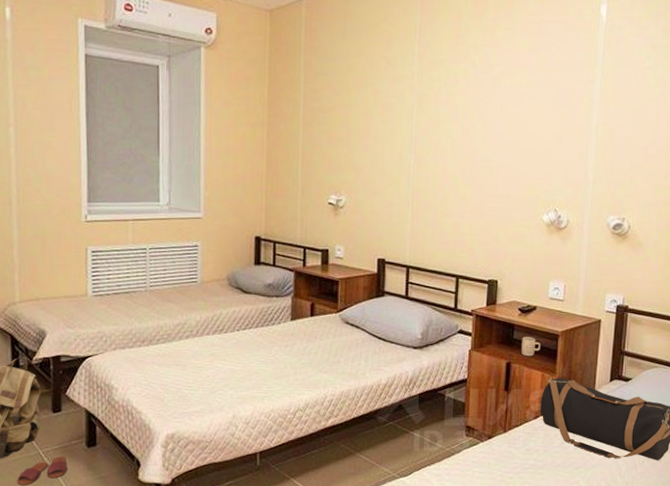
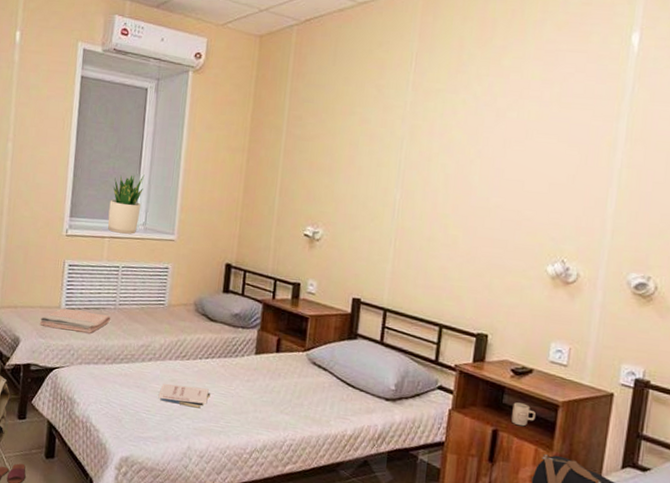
towel: none [66,296,142,318] -> present [40,308,110,333]
planter: none [129,154,164,216] -> present [107,174,145,235]
books: none [199,358,251,378] -> present [158,383,211,408]

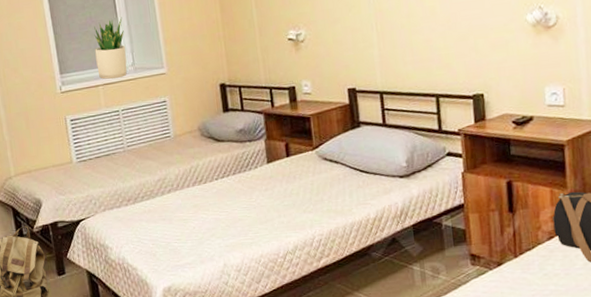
towel: present [40,308,110,333] -> none [56,158,122,184]
books: present [158,383,211,408] -> none [185,206,234,228]
mug: present [511,402,536,427] -> none [521,150,544,173]

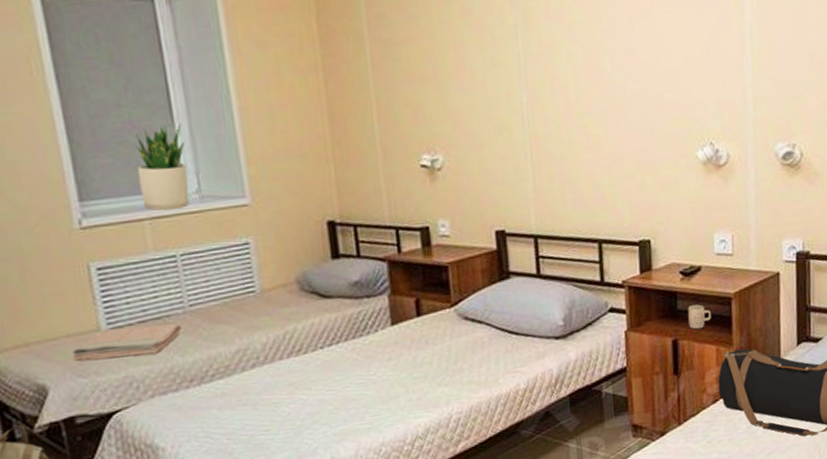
towel: none [56,158,122,184] -> present [72,323,182,361]
mug: none [521,150,544,173] -> present [687,304,711,330]

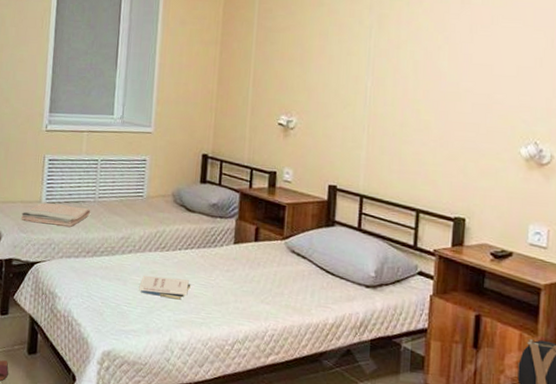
planter: present [136,123,190,211] -> none [86,69,121,129]
books: none [275,382,346,413] -> present [139,275,191,300]
mug: present [687,304,711,330] -> none [493,286,518,311]

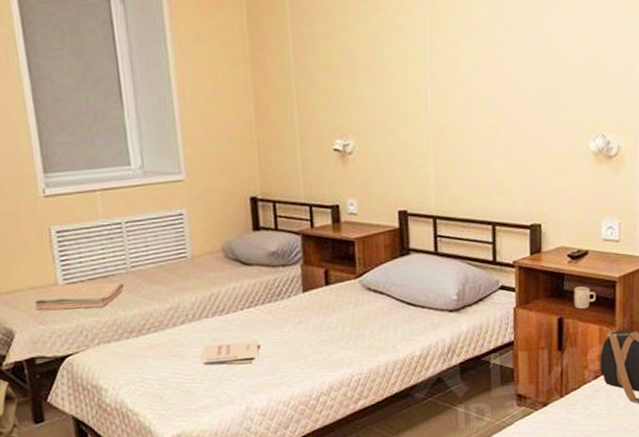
mug: none [493,286,518,311] -> present [573,286,596,310]

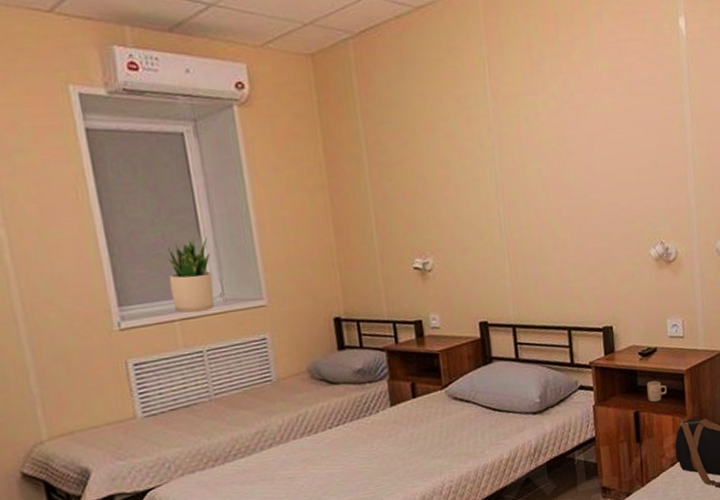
towel: present [34,281,124,310] -> none [112,410,208,446]
planter: none [91,107,134,184] -> present [168,237,214,313]
books: present [201,341,261,365] -> none [290,457,352,486]

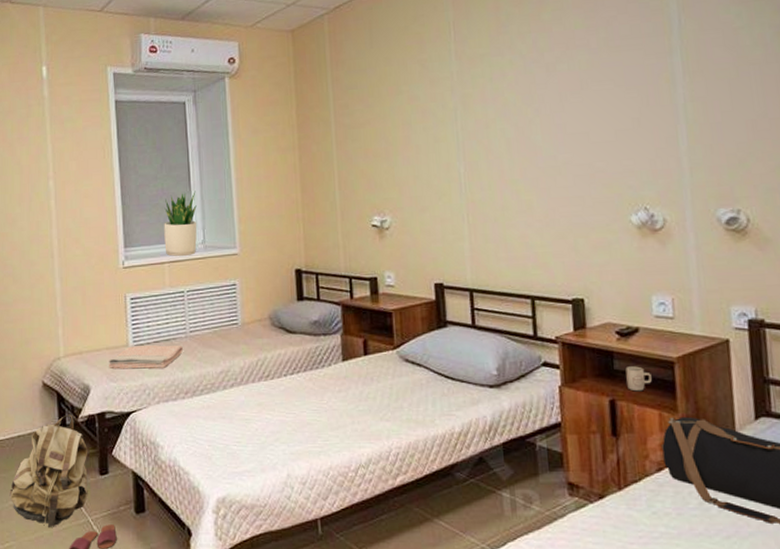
towel: none [112,410,208,446] -> present [109,344,183,369]

